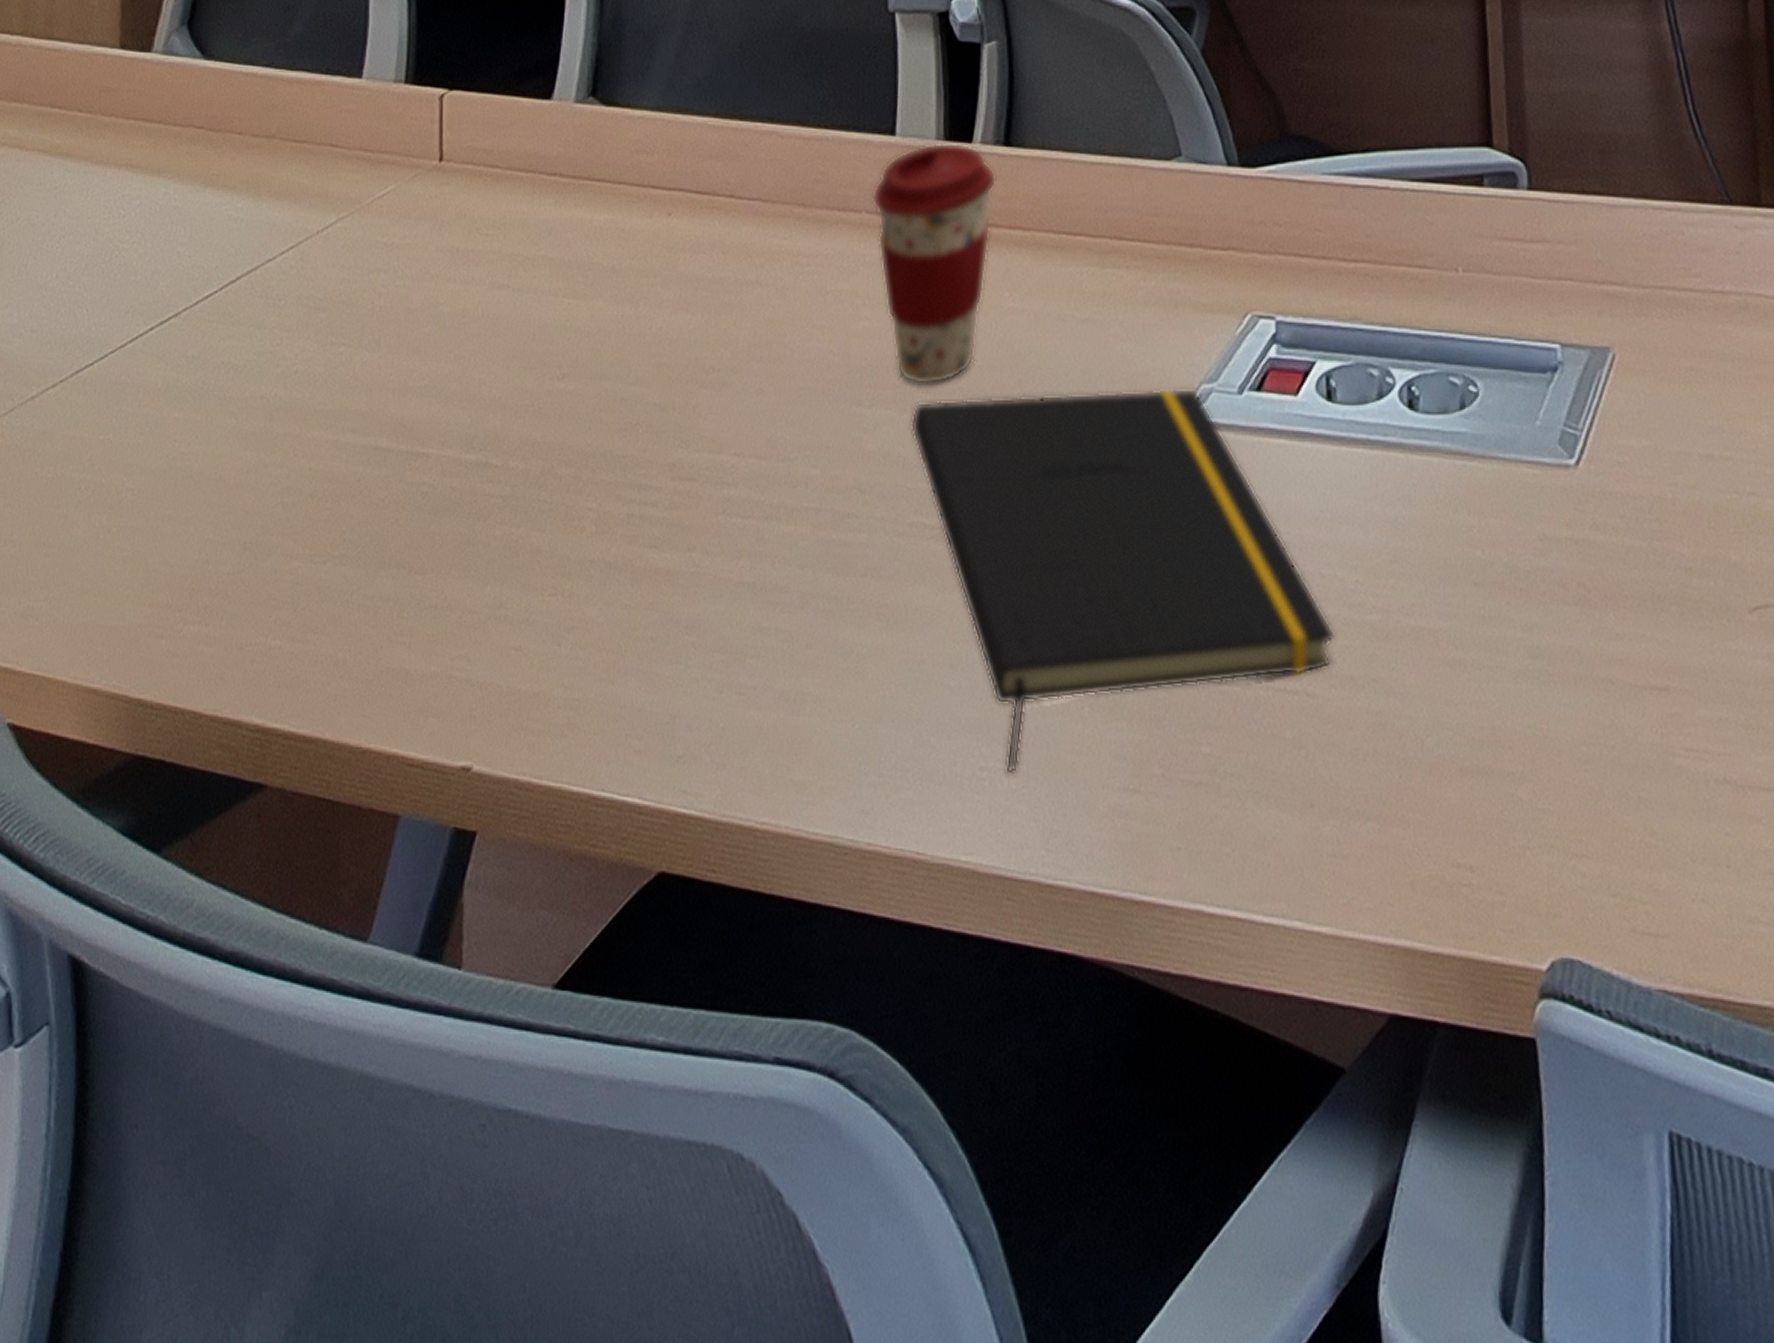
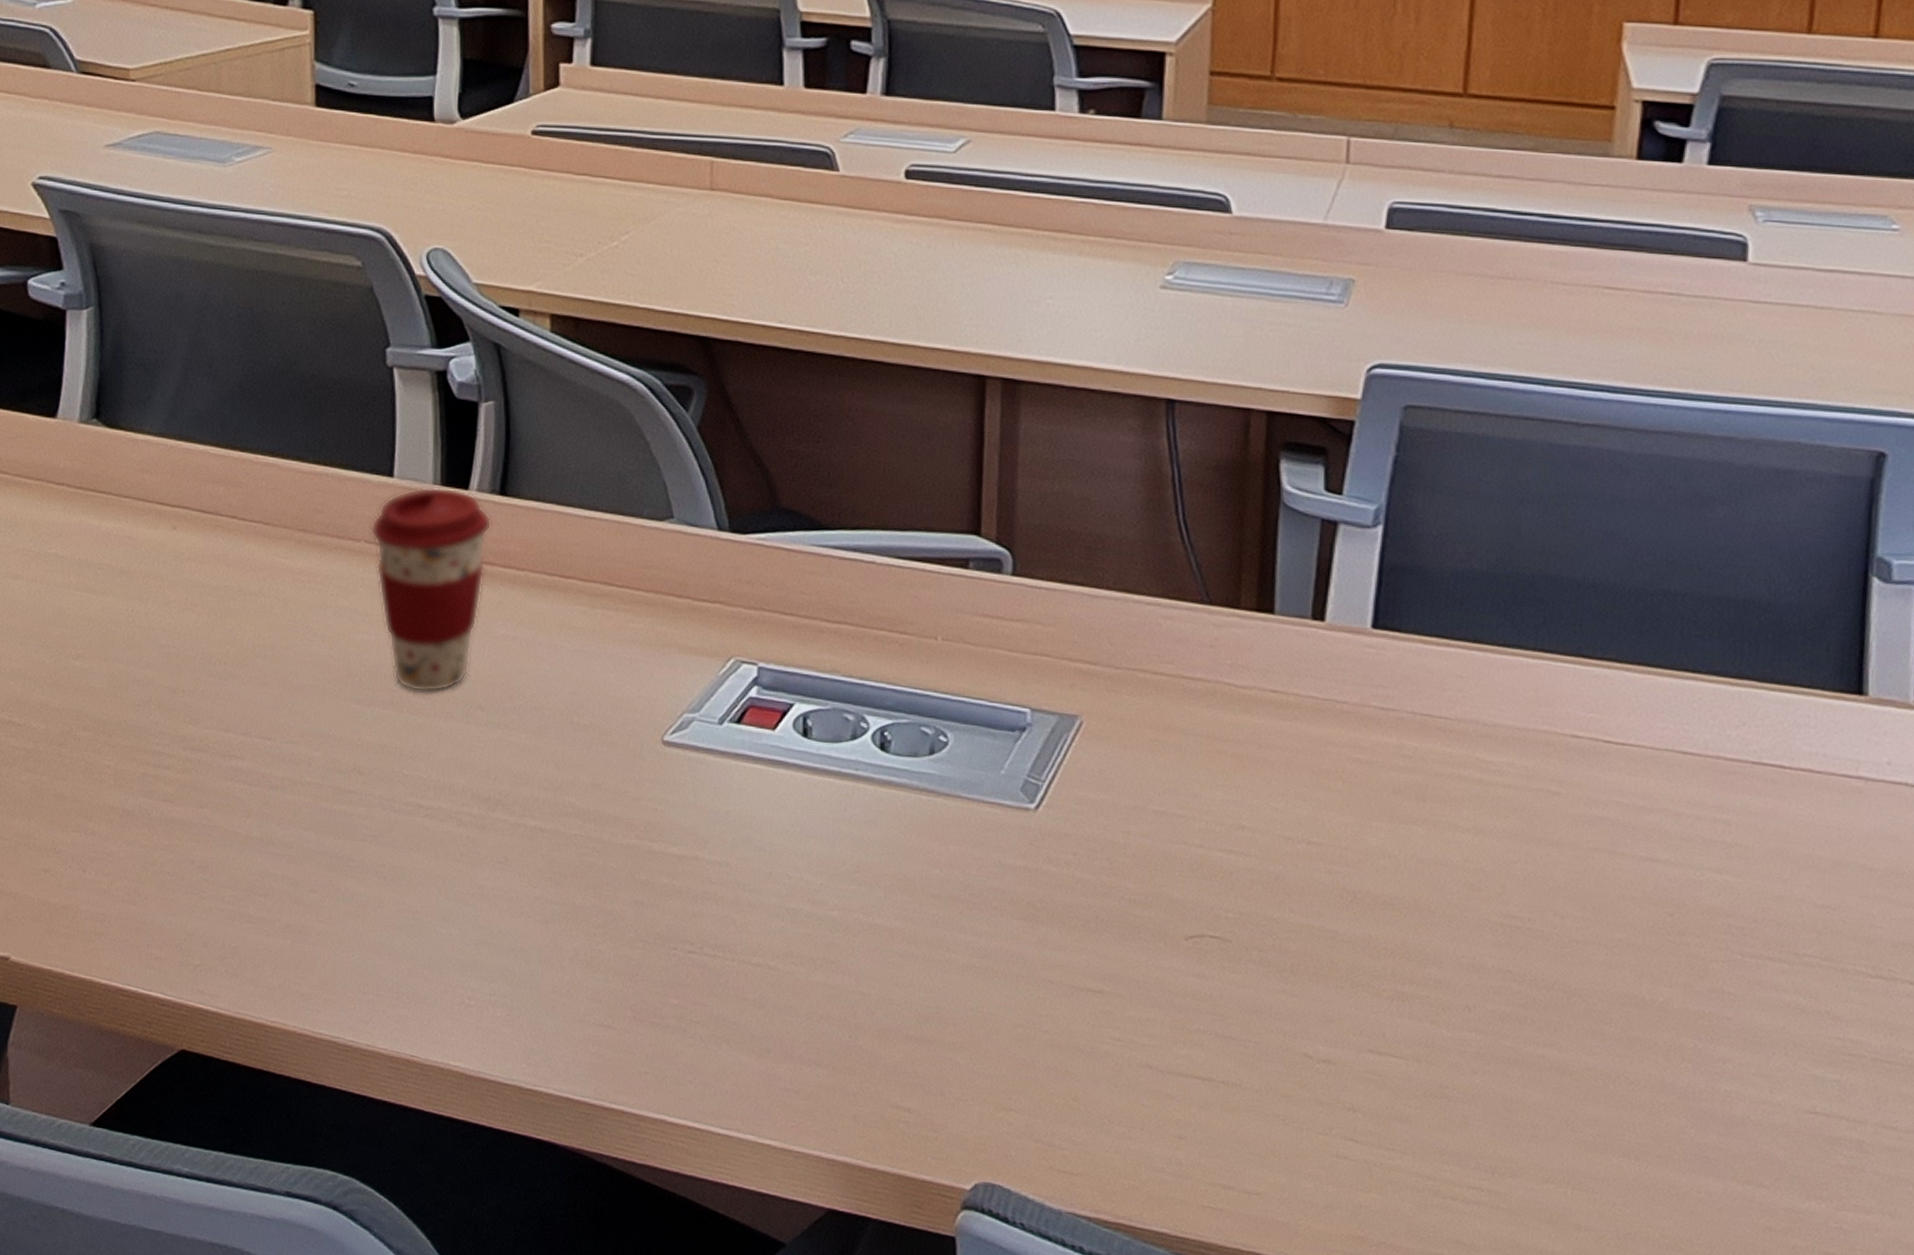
notepad: present [910,388,1336,774] -> none [406,705,799,1004]

